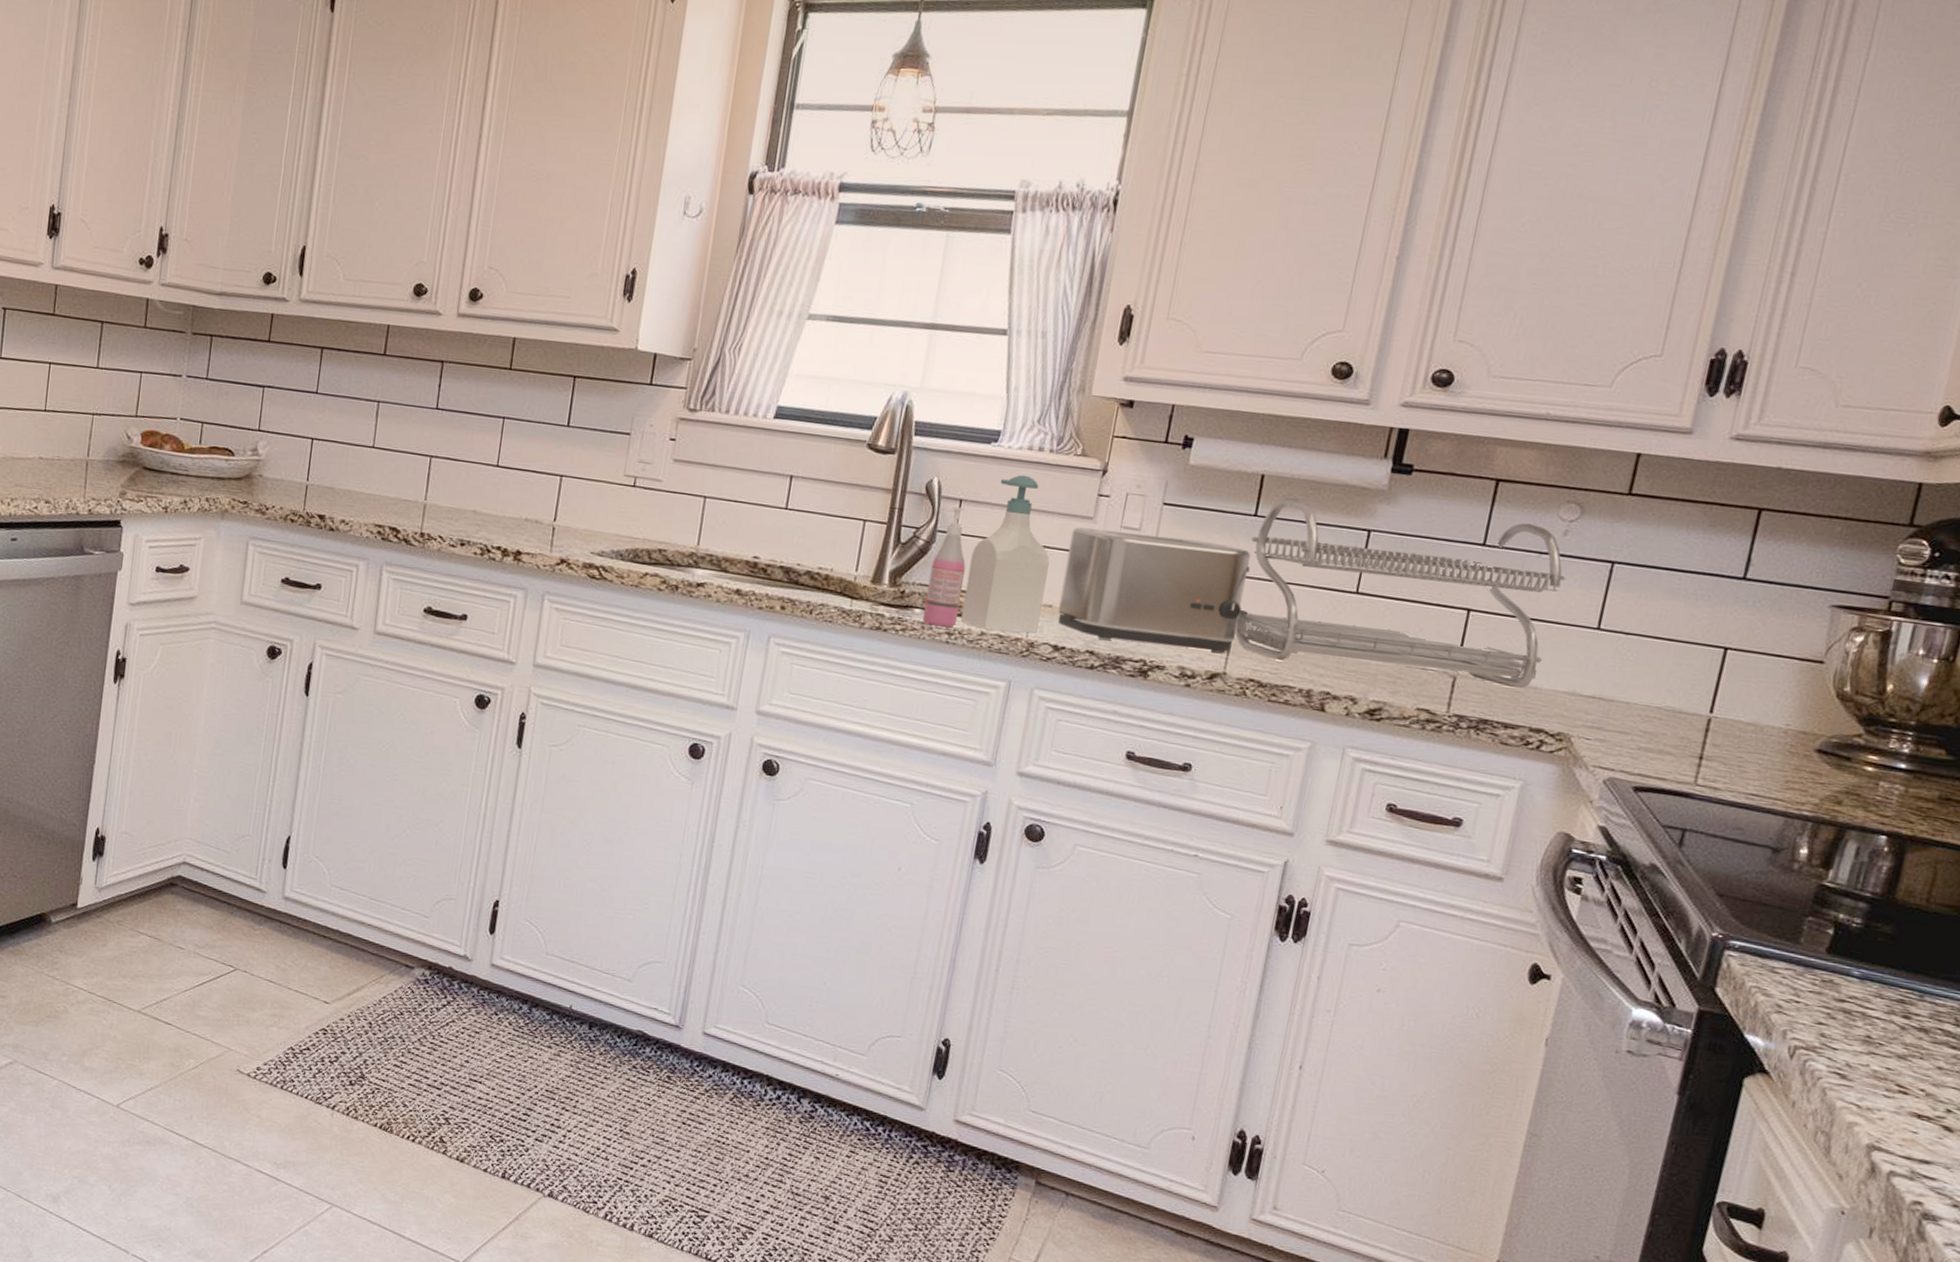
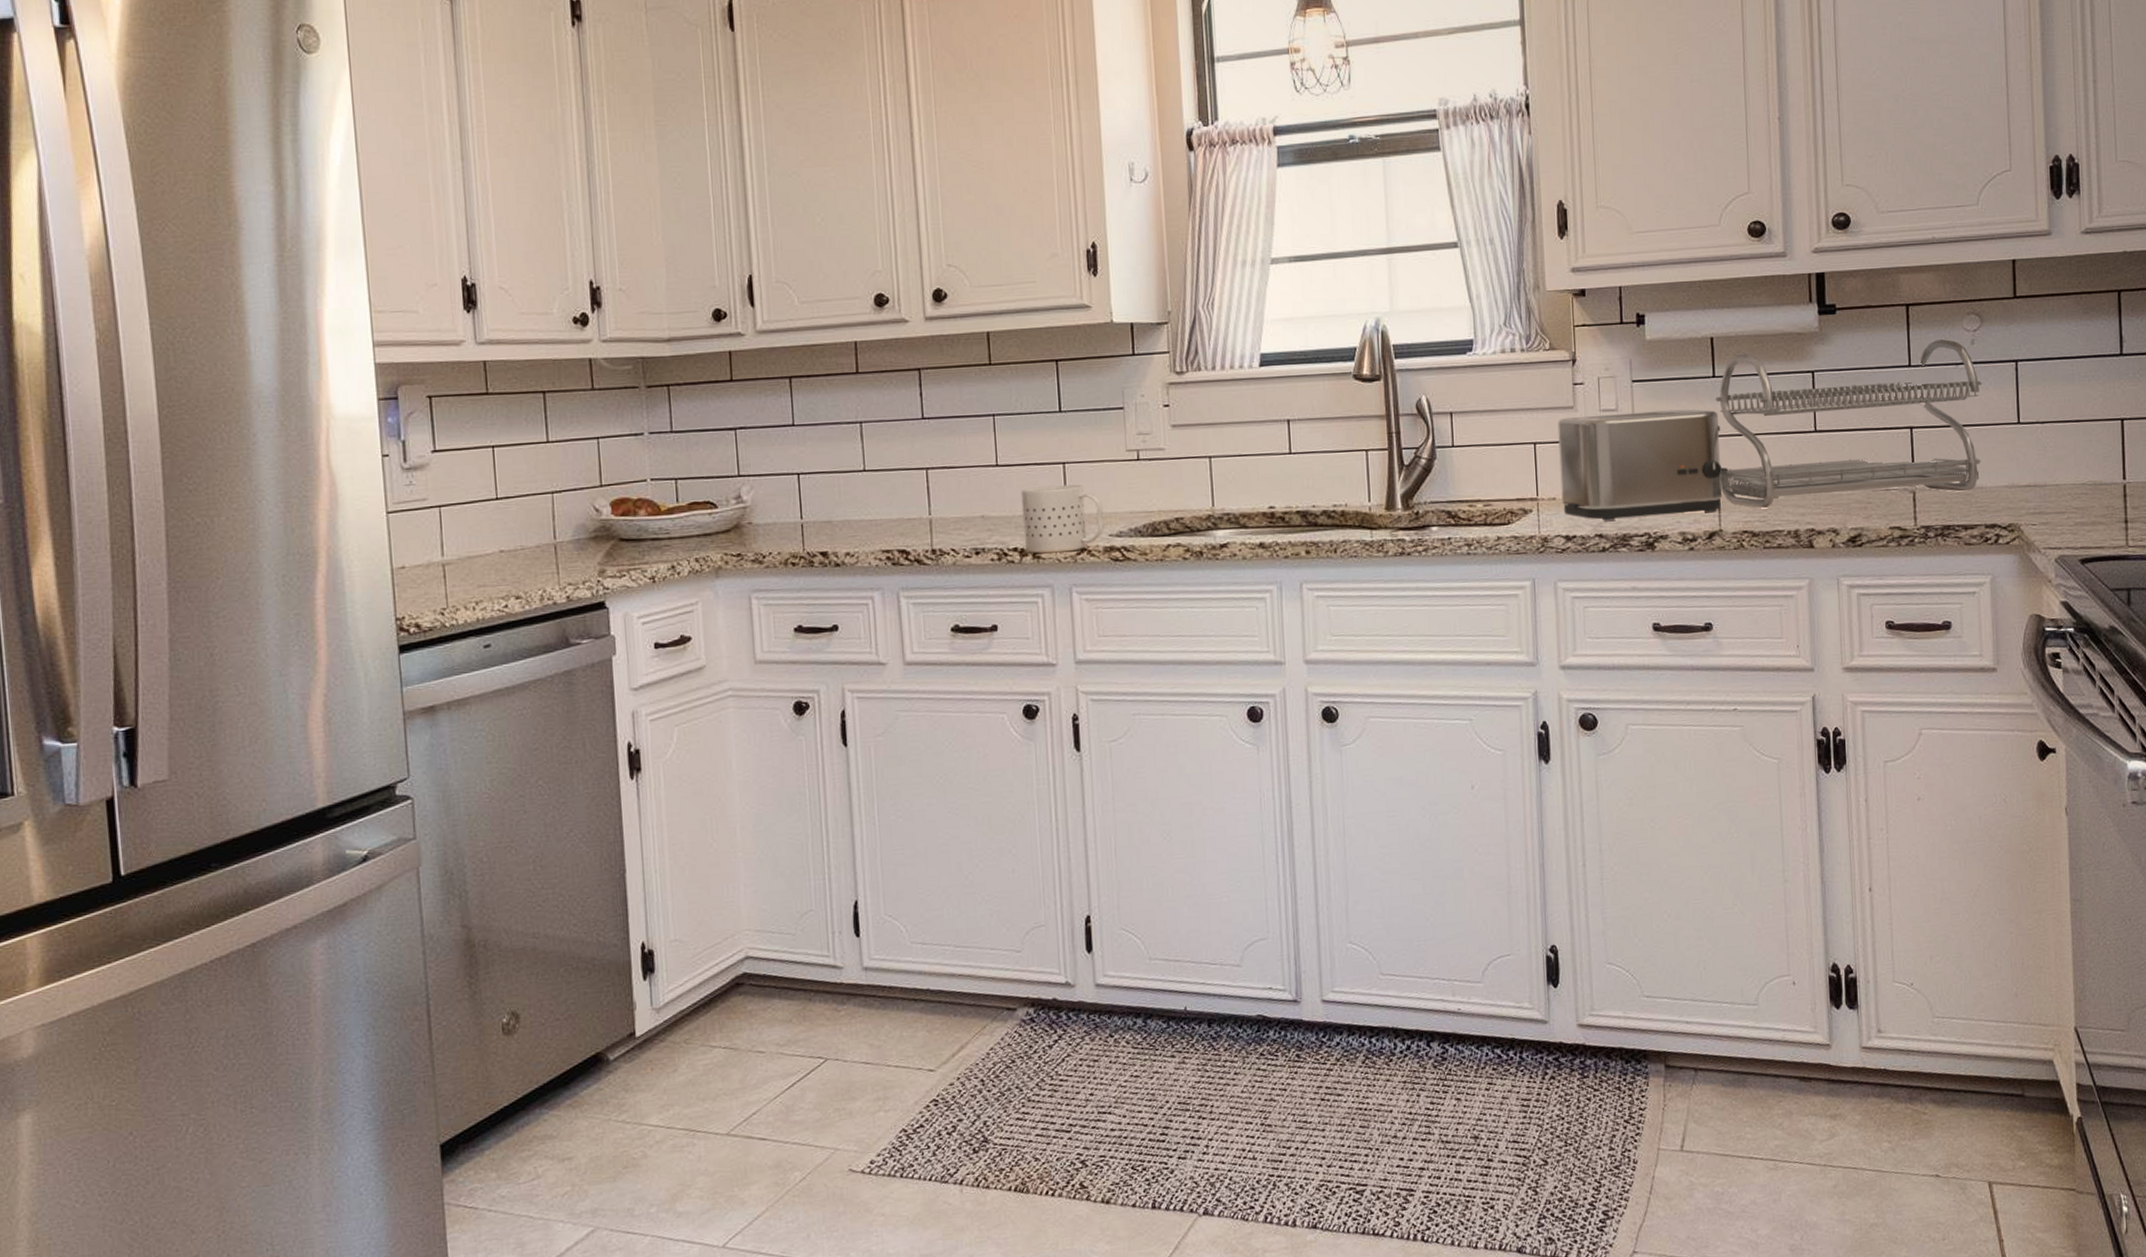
mug: none [508,492,591,561] -> present [1021,484,1104,554]
soap dispenser: present [922,507,966,628] -> none [1434,420,1473,540]
soap bottle: present [960,474,1050,634] -> none [1472,377,1548,534]

